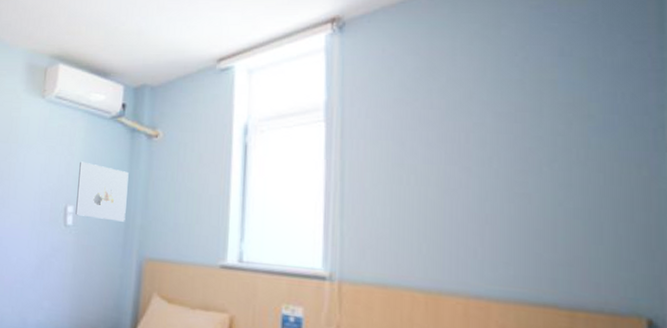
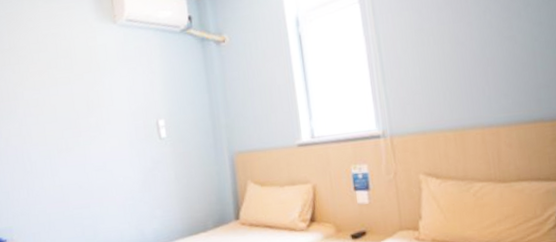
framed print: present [76,161,129,222] -> none [161,76,212,127]

